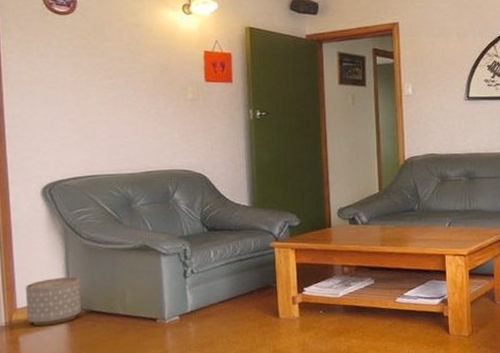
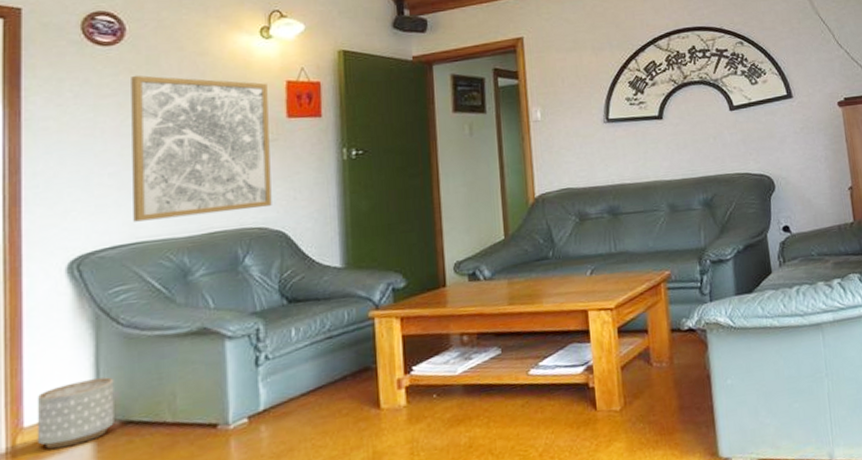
wall art: none [83,40,194,159] -> present [131,75,272,222]

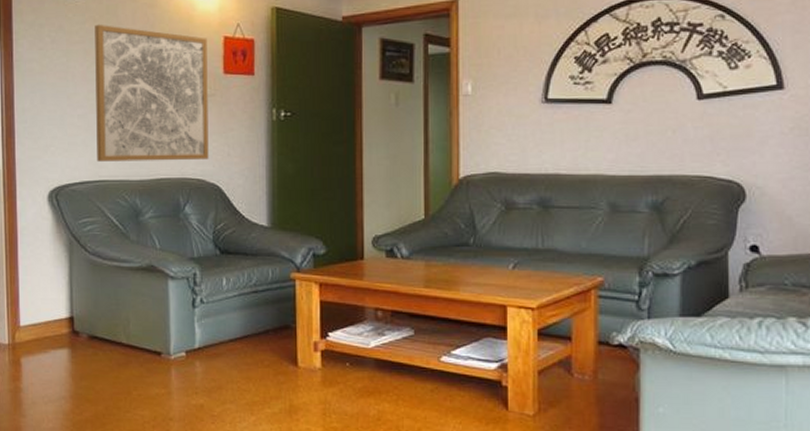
planter: present [37,377,114,449] -> none [28,295,84,349]

